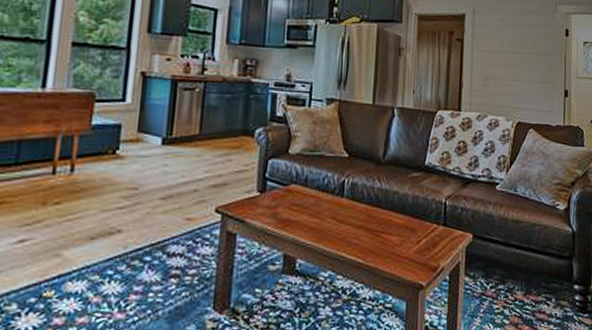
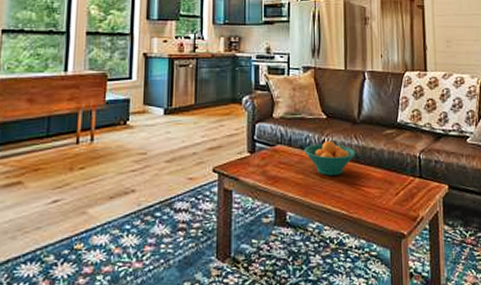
fruit bowl: none [321,182,378,220] -> present [304,141,356,175]

